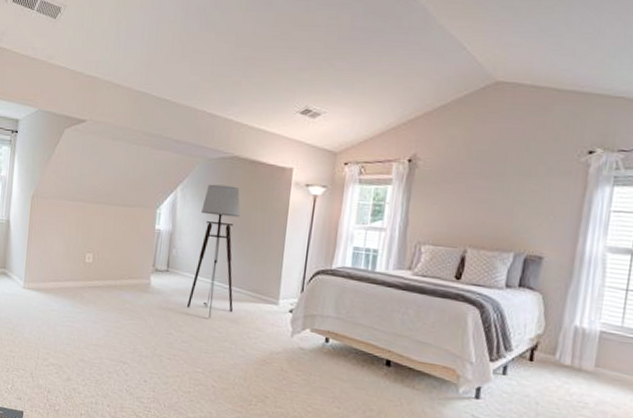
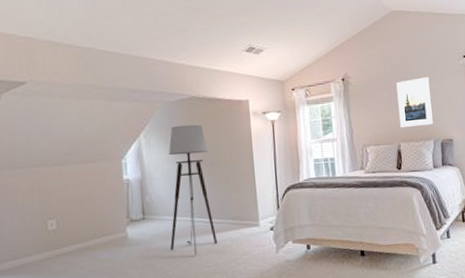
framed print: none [471,172,529,234] -> present [396,77,433,128]

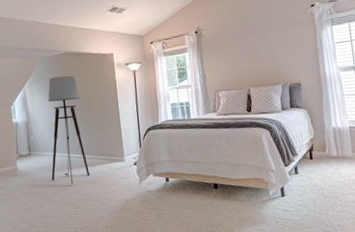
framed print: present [396,77,433,128] -> none [246,26,281,75]

